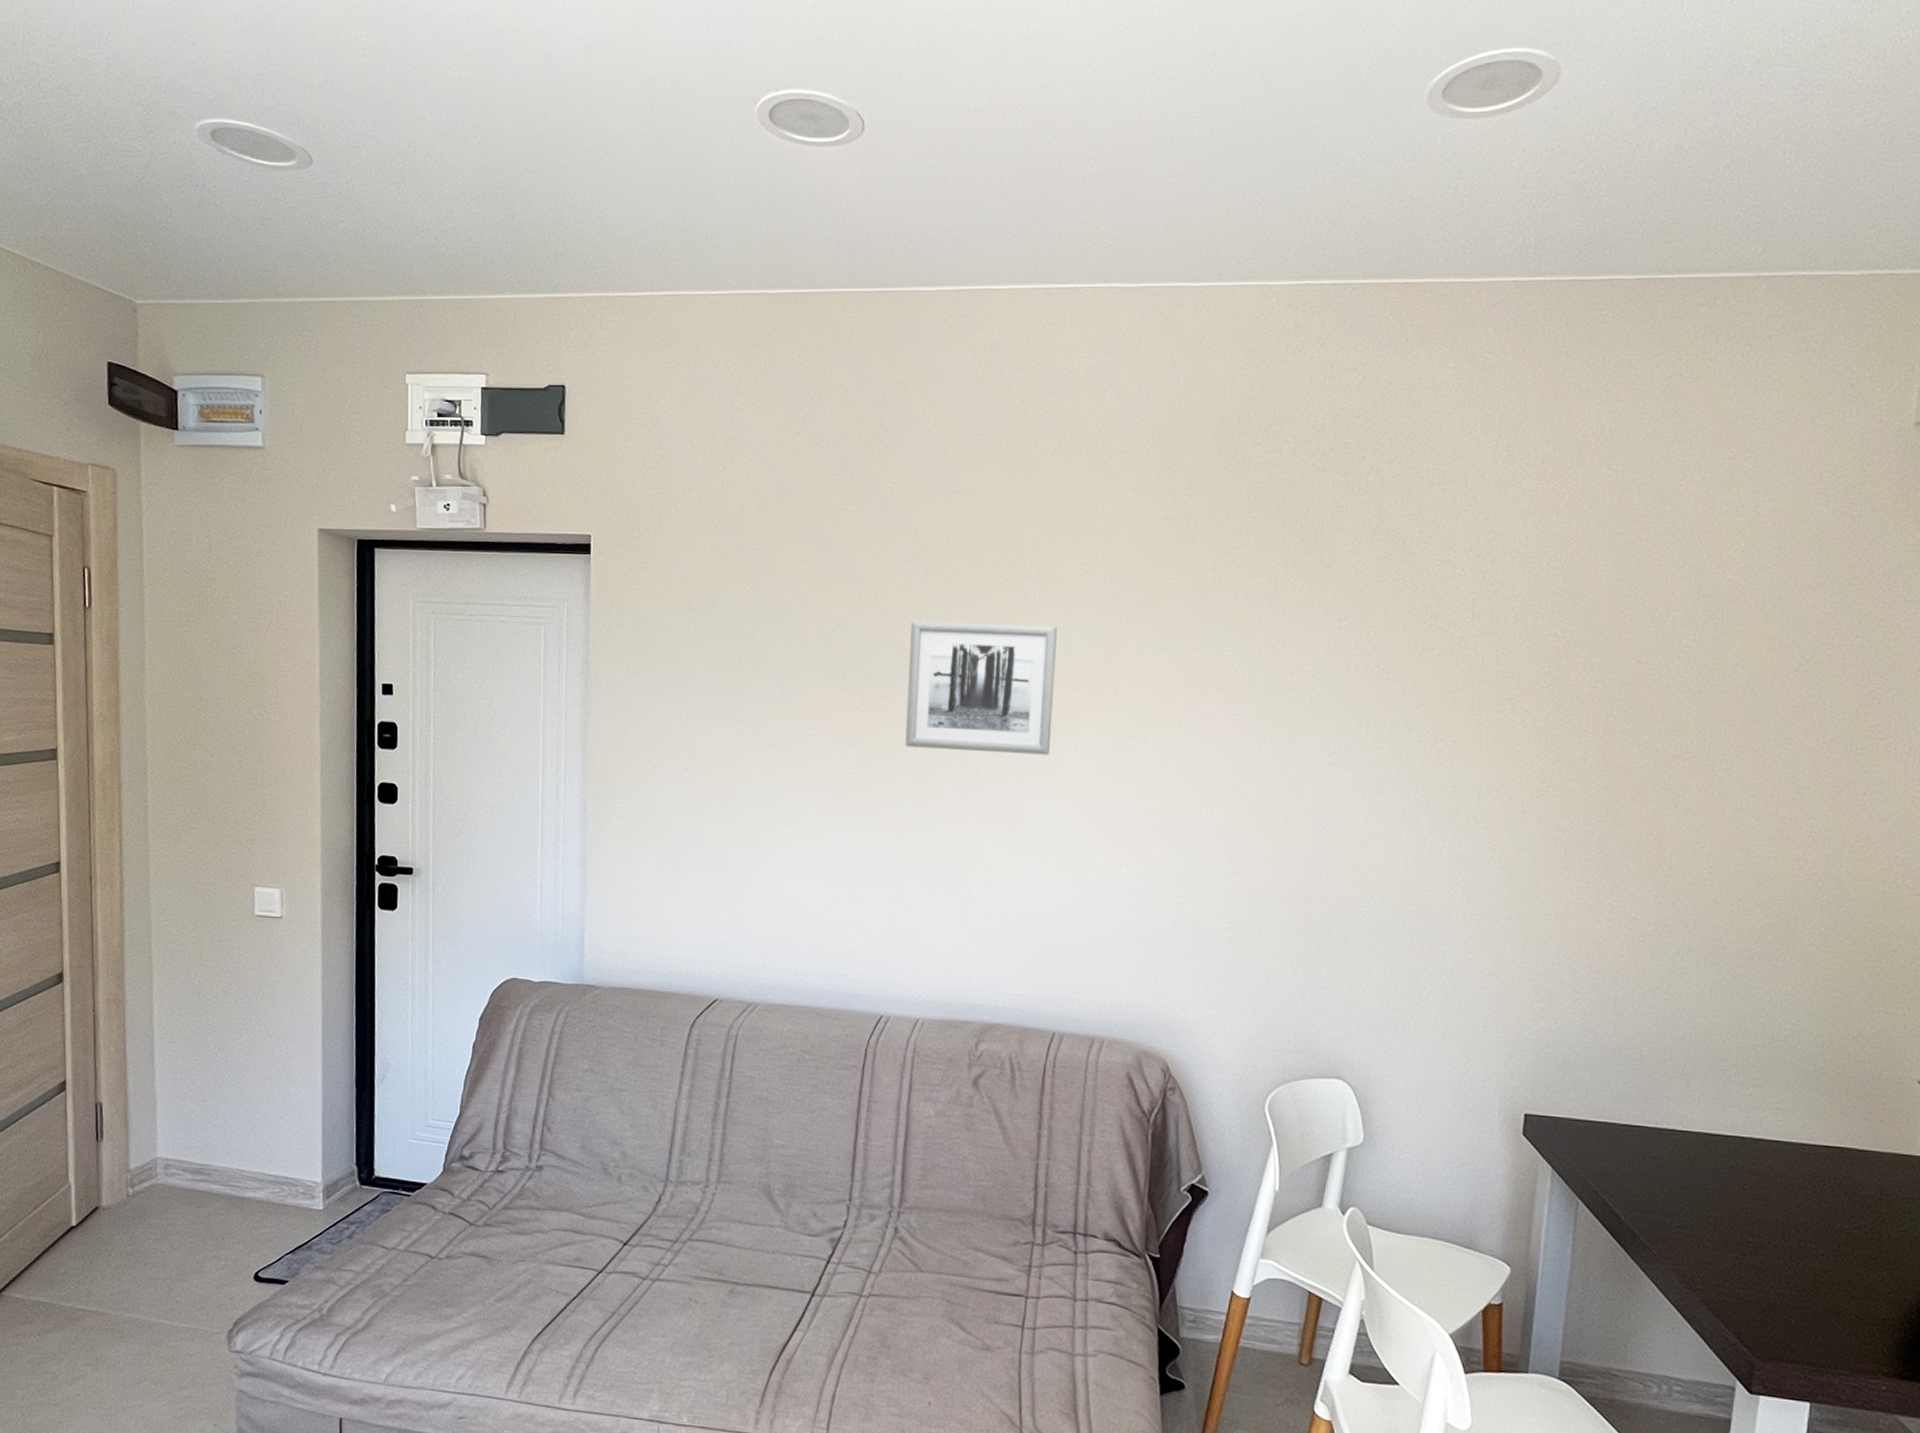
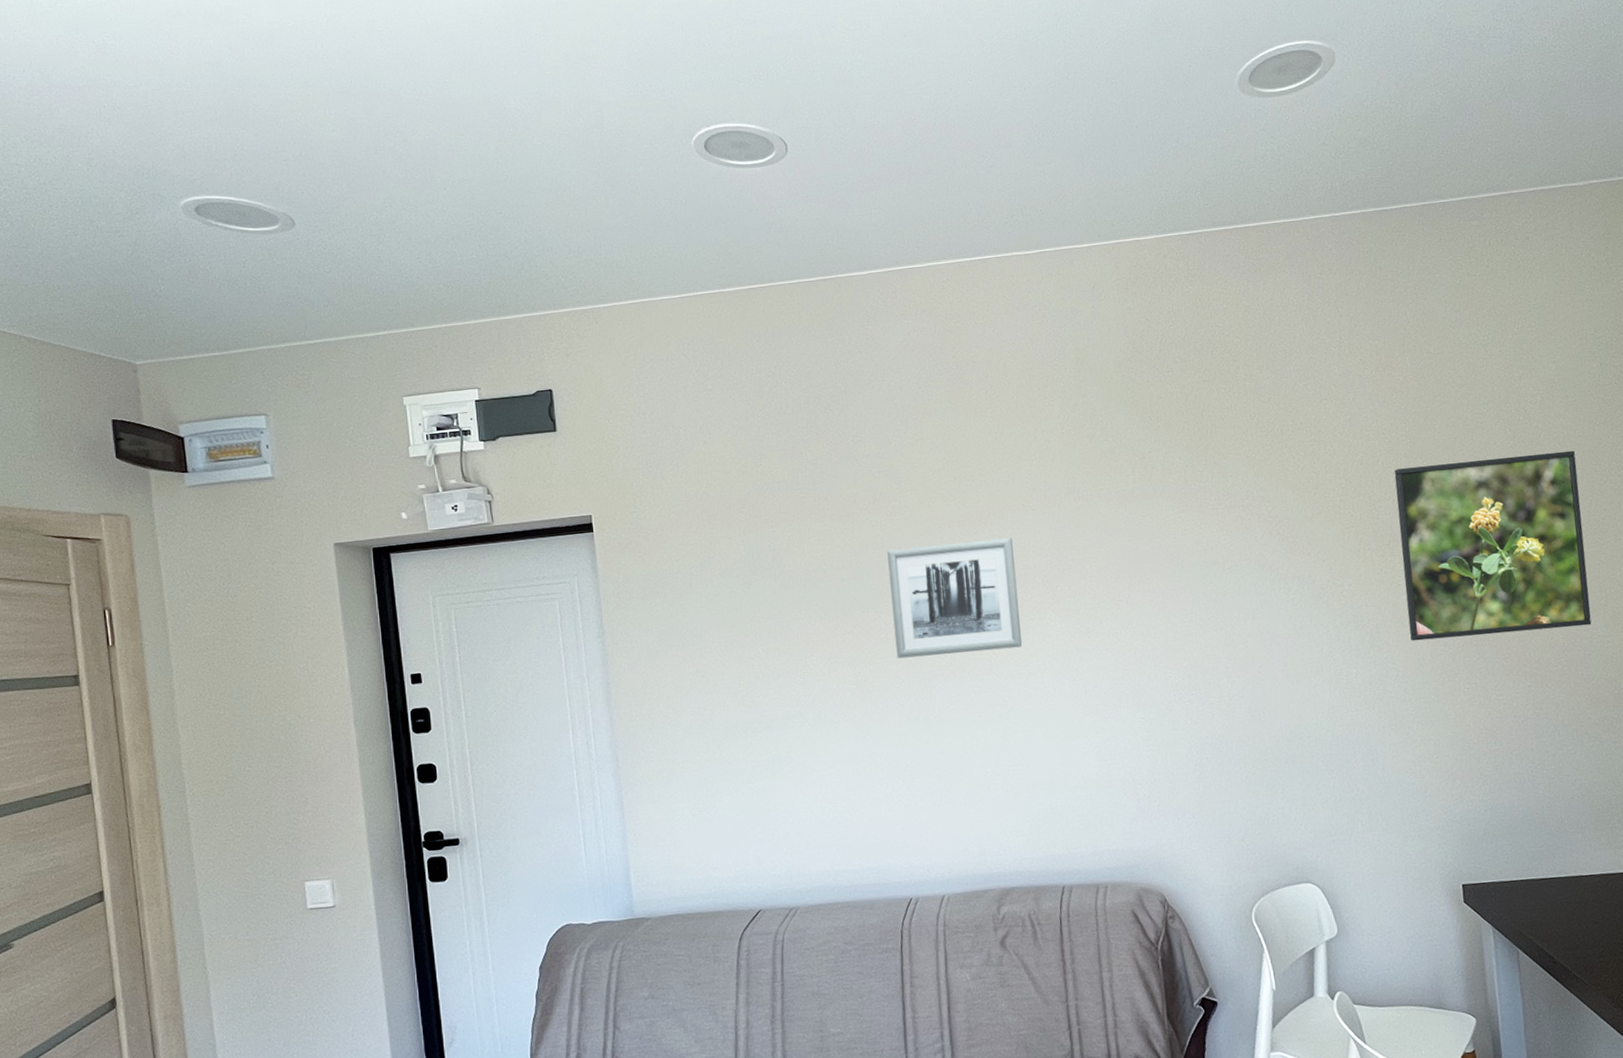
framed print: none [1516,609,1775,835] -> present [1394,450,1592,641]

